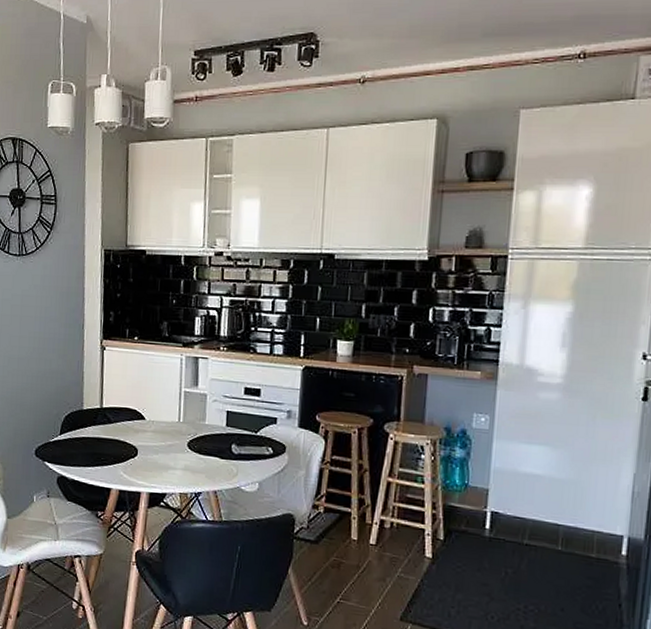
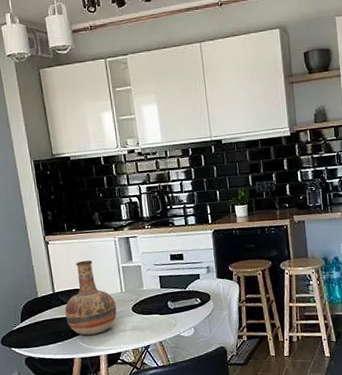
vase: none [110,376,170,466] -> present [65,260,117,336]

